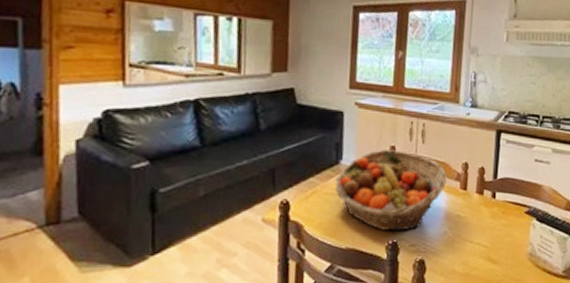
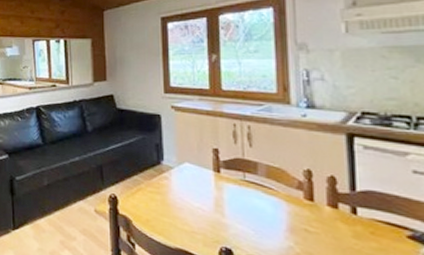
fruit basket: present [334,150,447,232] -> none [158,152,285,239]

